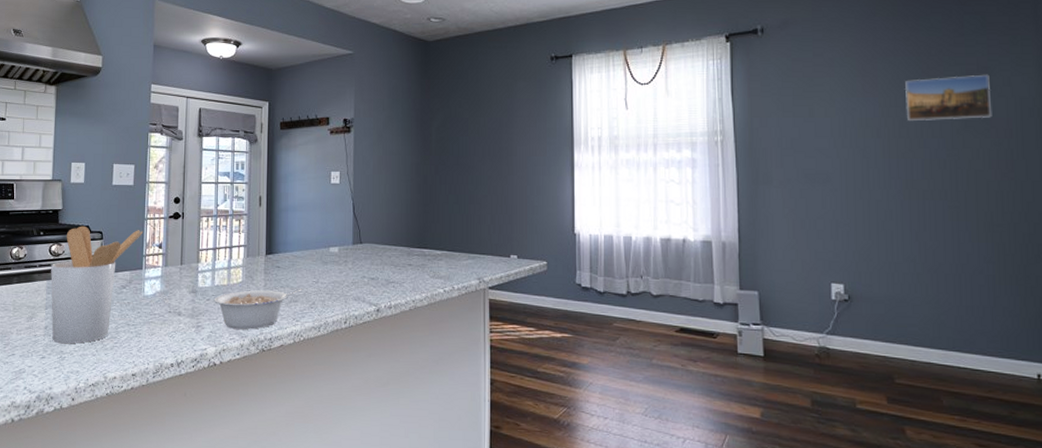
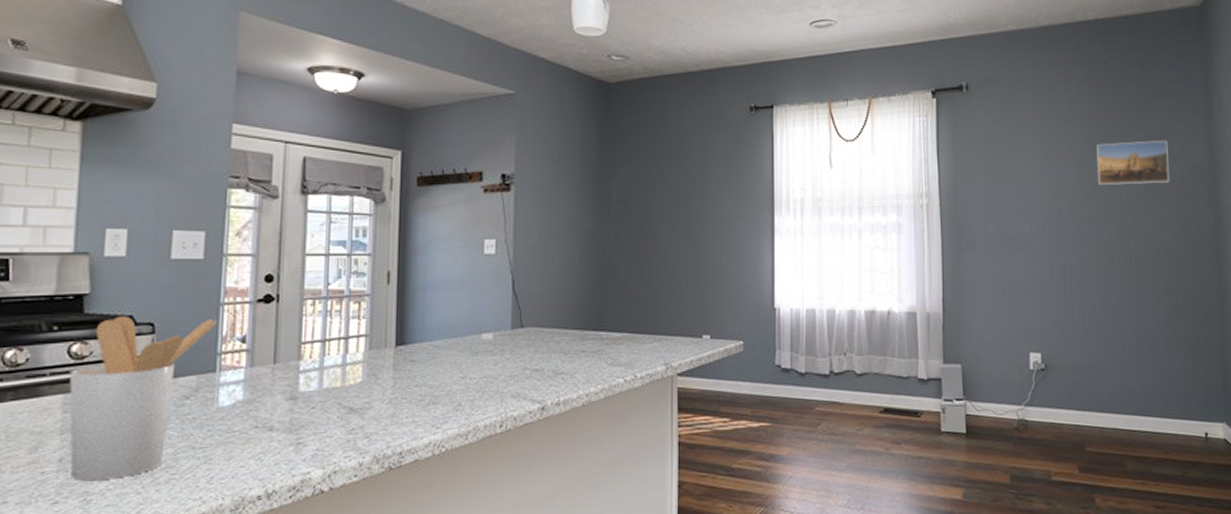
legume: present [214,288,302,329] -> none [321,386,445,444]

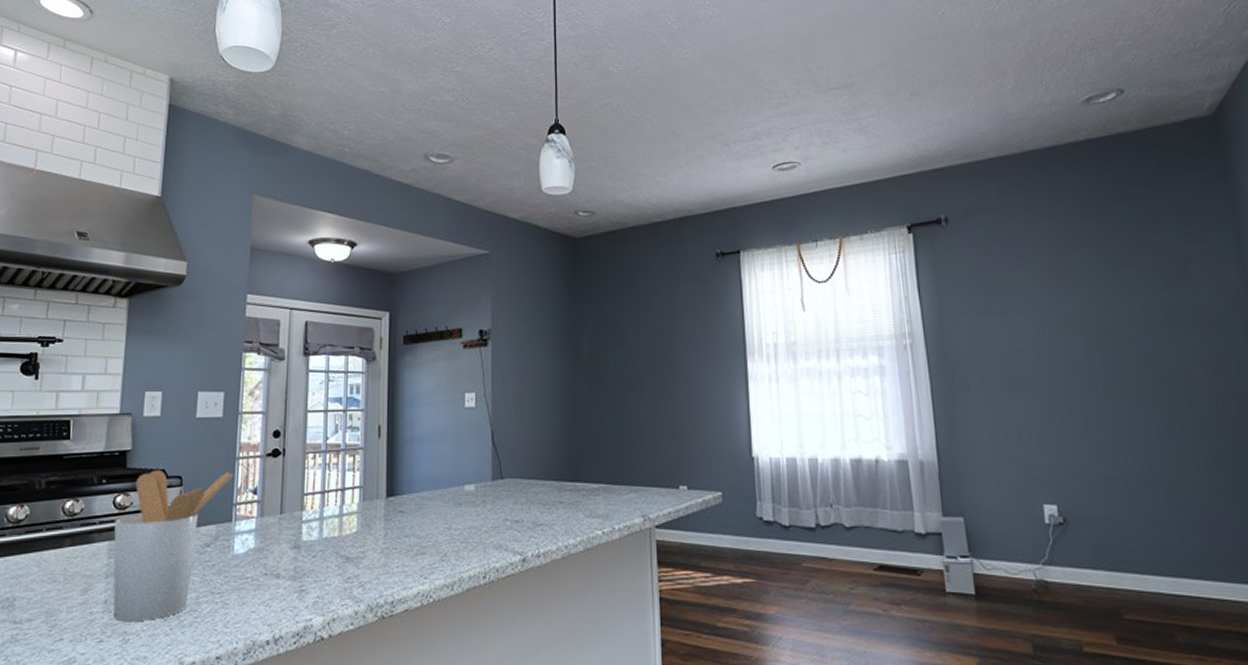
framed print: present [1096,140,1170,186] -> none [1102,264,1197,317]

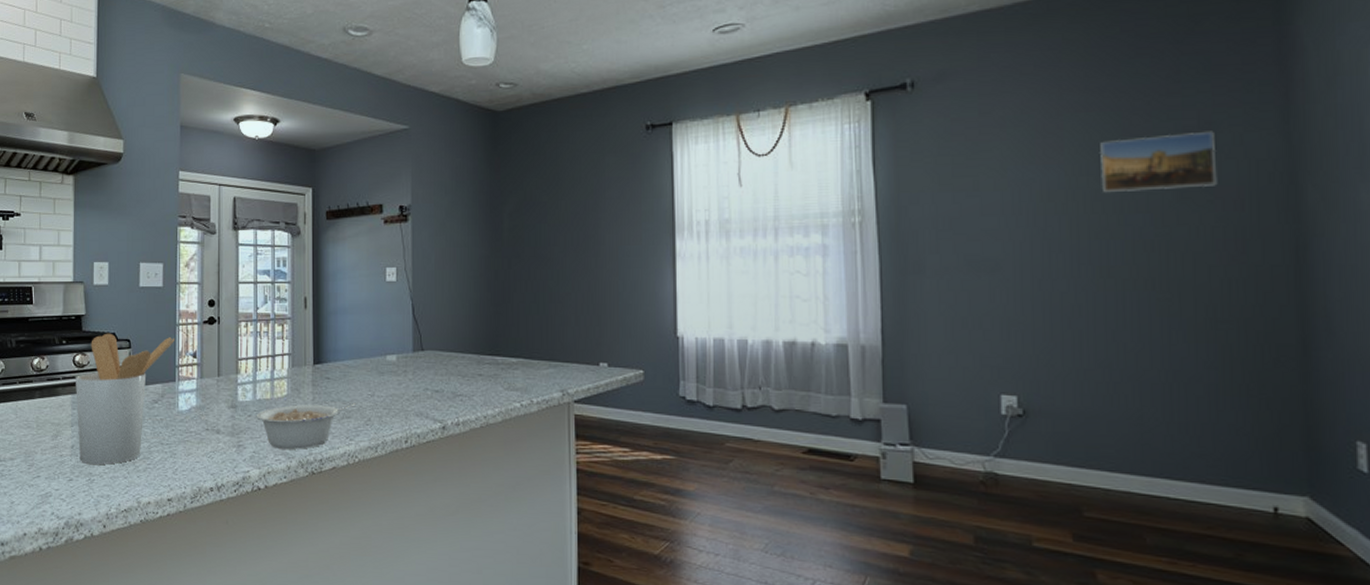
legume: none [321,536,431,592] -> present [256,402,356,449]
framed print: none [1102,264,1197,317] -> present [1099,131,1218,193]

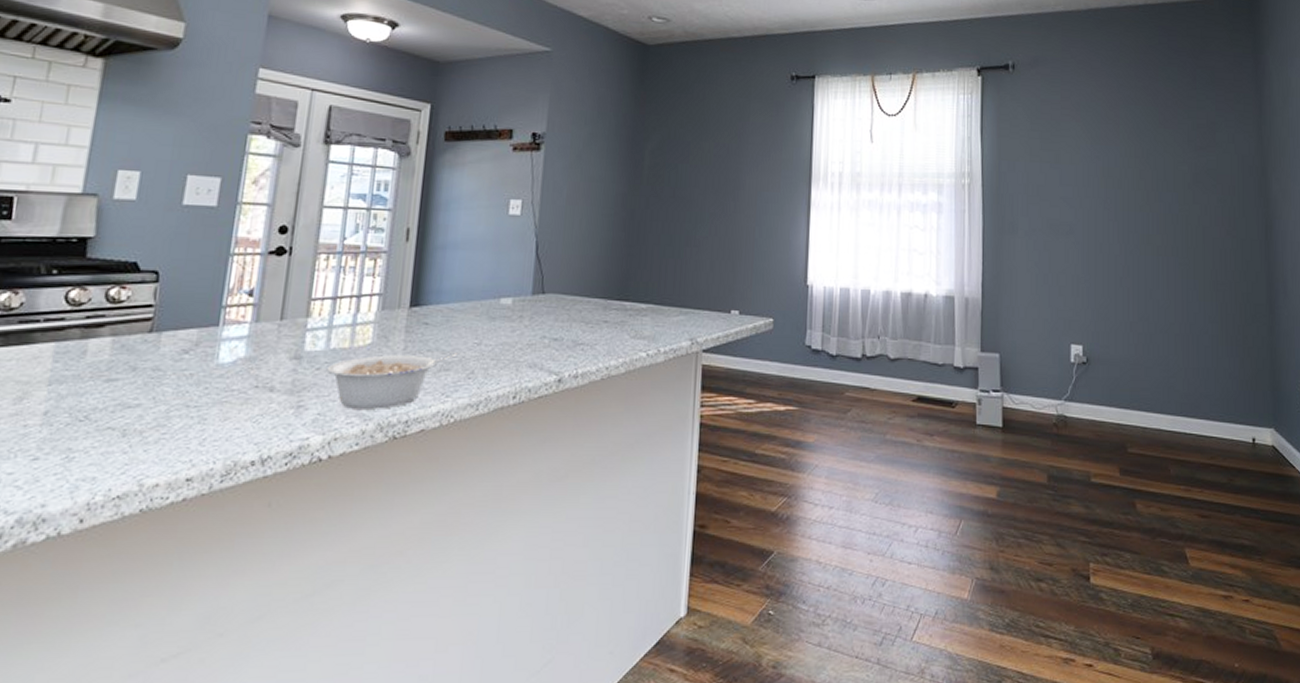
utensil holder: present [76,333,176,465] -> none [55,261,226,436]
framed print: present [1099,131,1218,193] -> none [1143,129,1219,174]

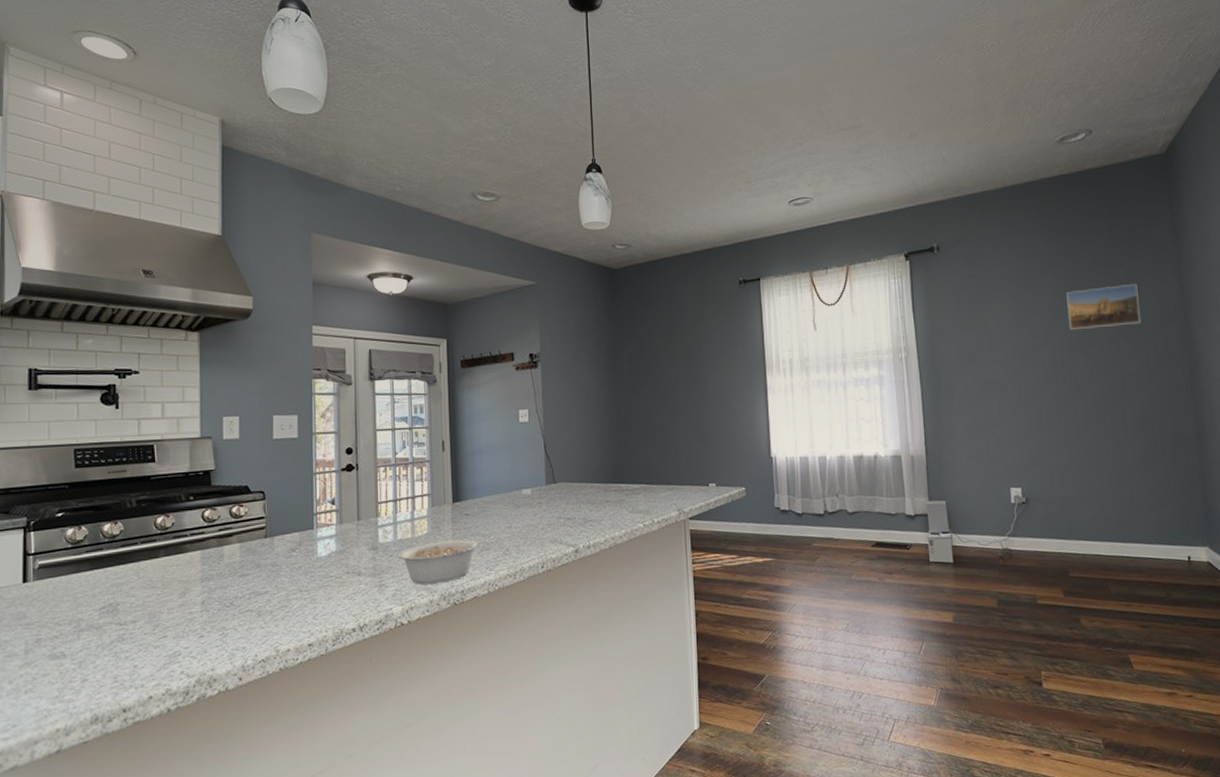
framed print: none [1143,129,1219,174] -> present [1066,283,1141,331]

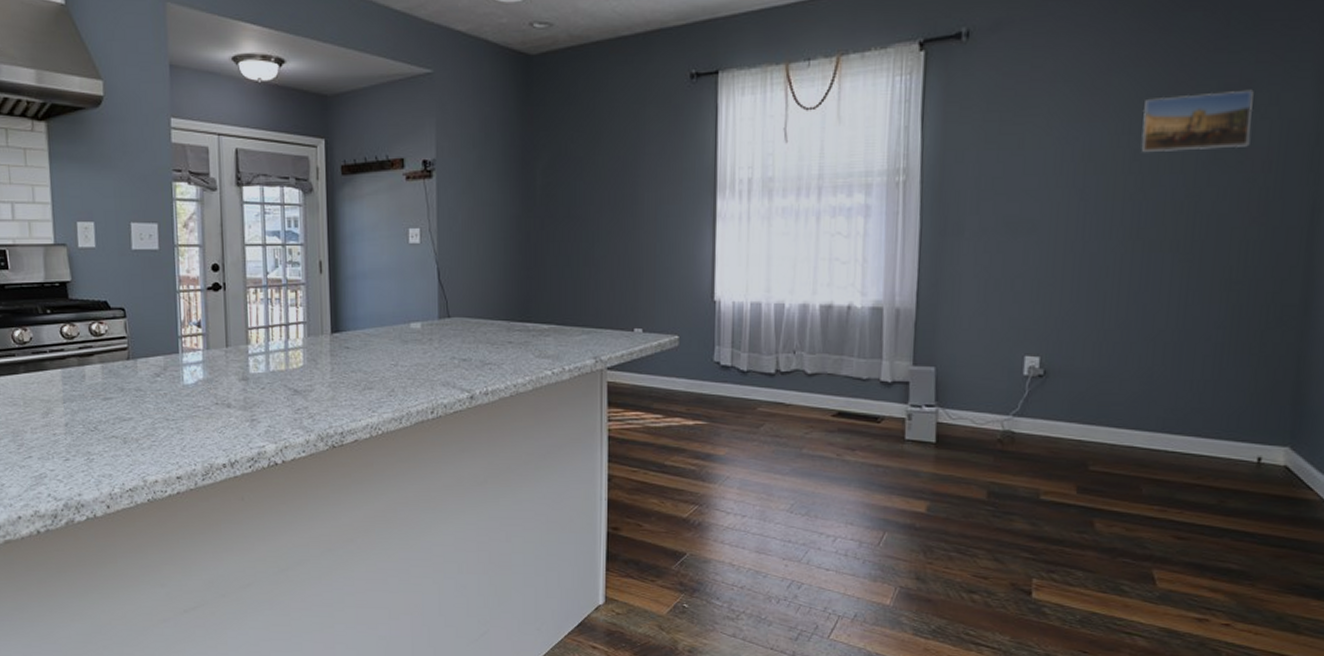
legume: present [397,534,494,585] -> none [270,372,378,422]

